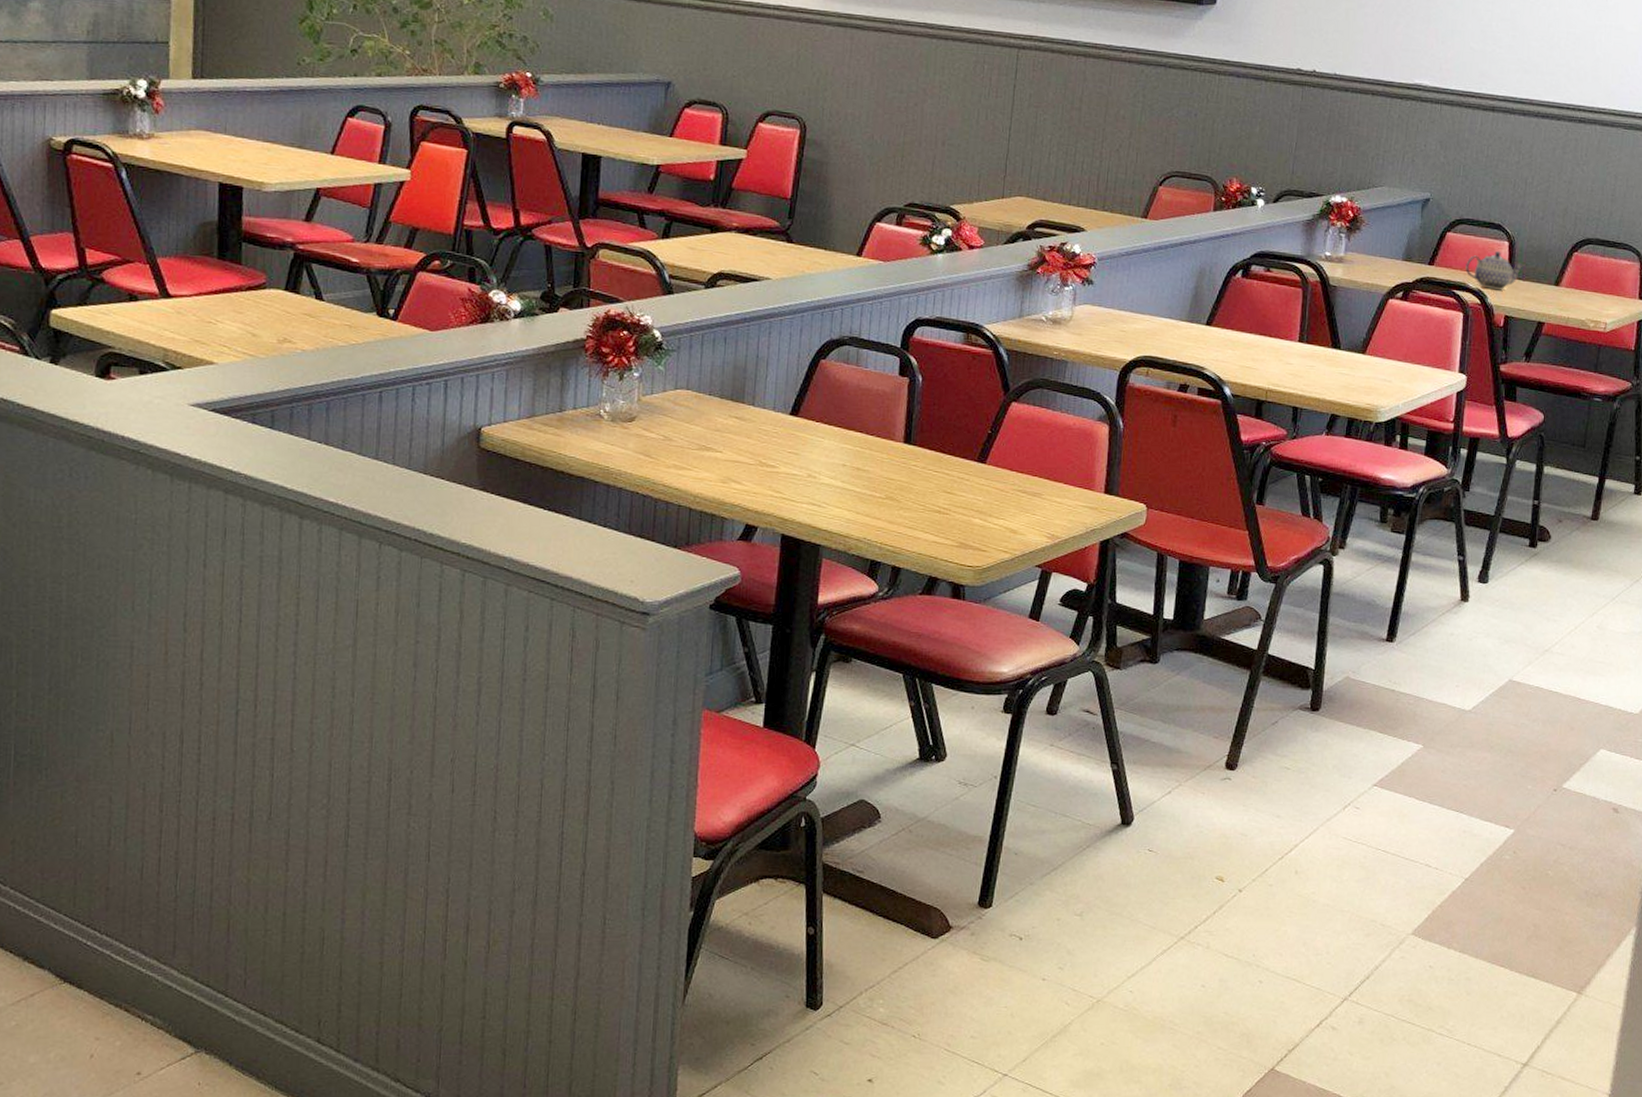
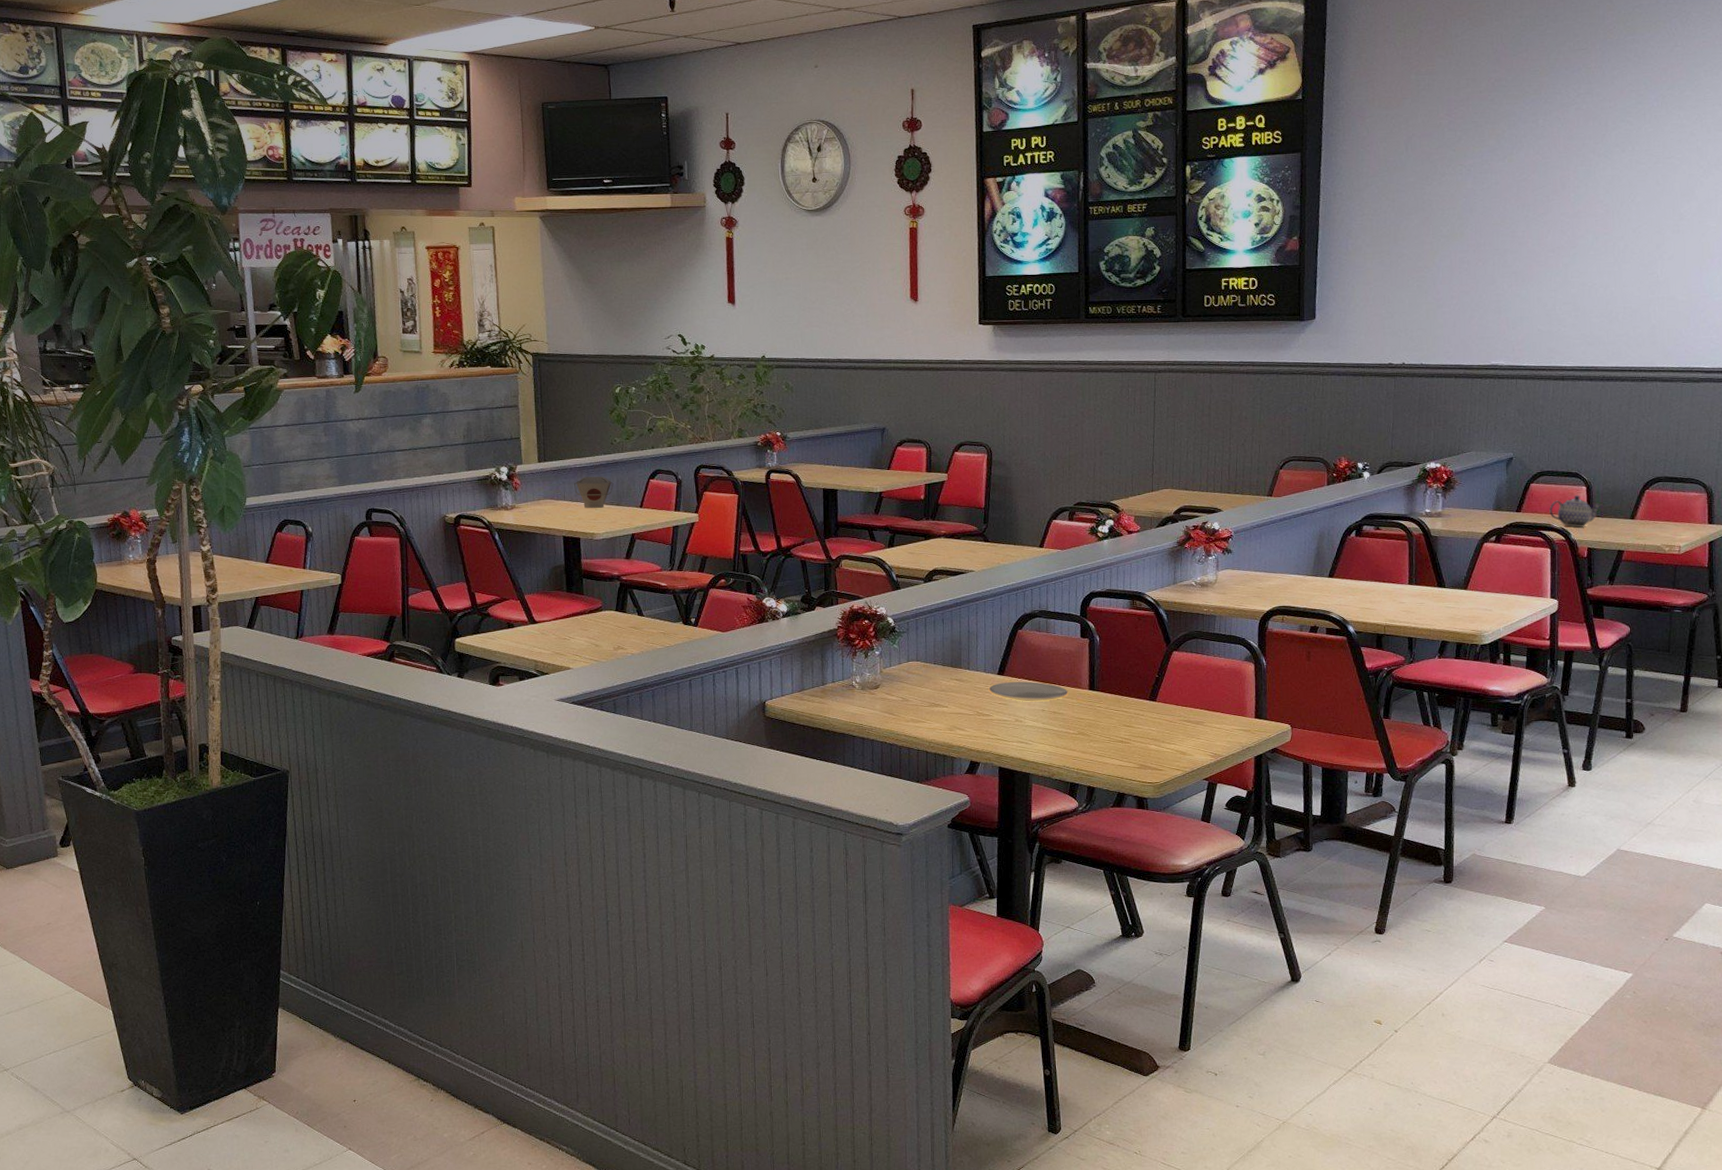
takeout container: none [240,104,296,151] -> present [574,476,613,509]
plate: none [778,425,878,454] -> present [989,682,1068,702]

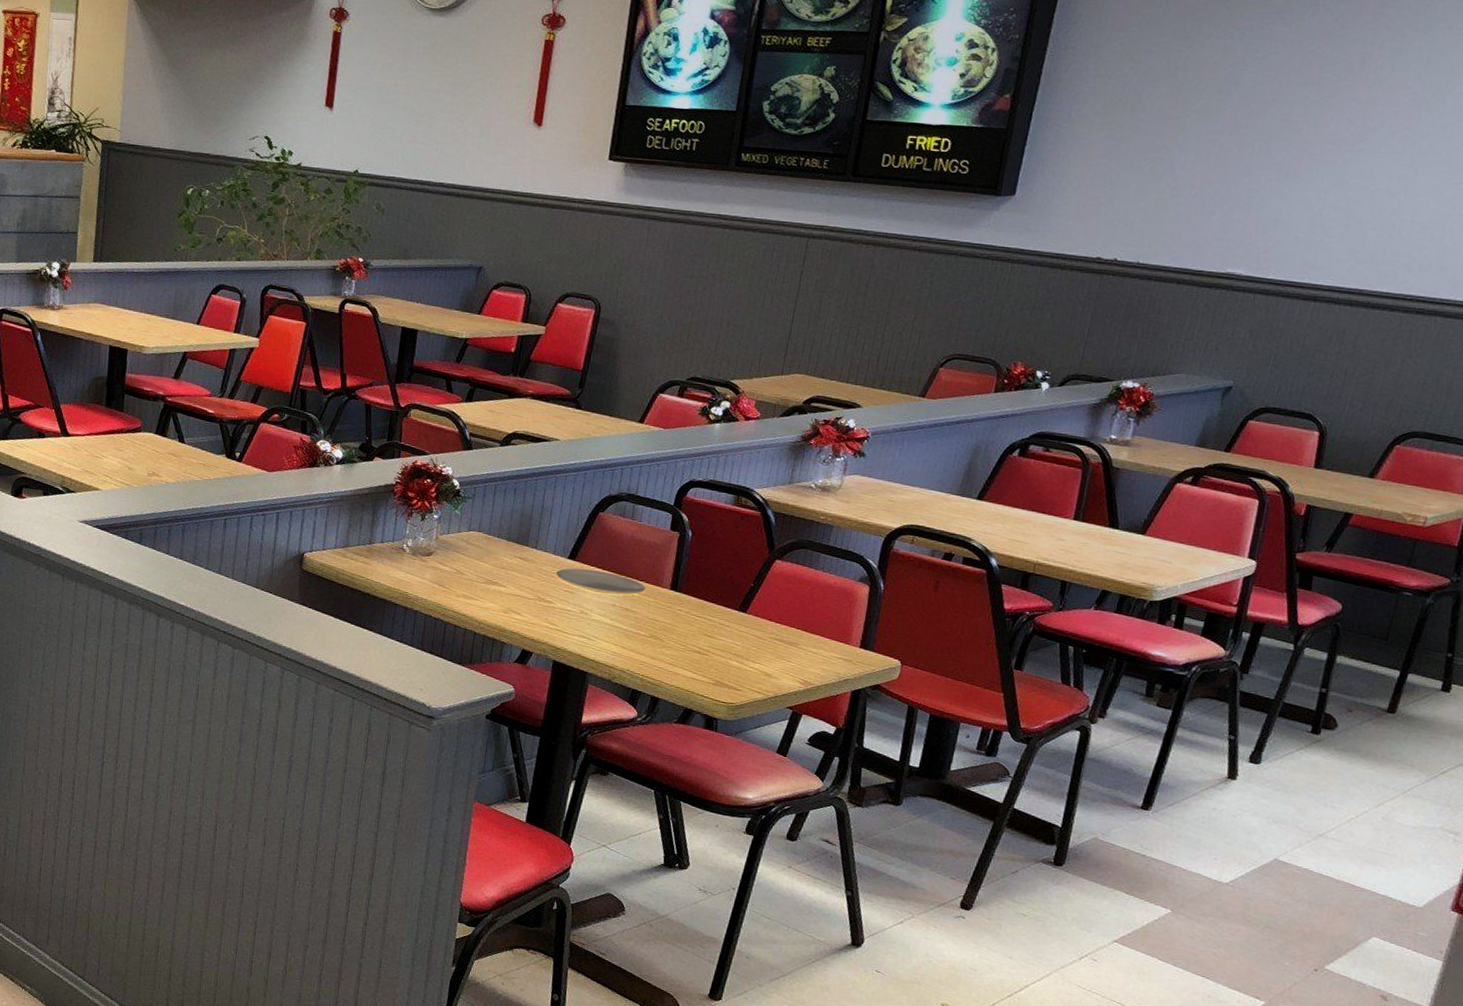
takeout container: present [574,476,613,509] -> none [128,283,172,321]
teapot: present [1549,494,1602,527] -> none [1266,440,1335,480]

